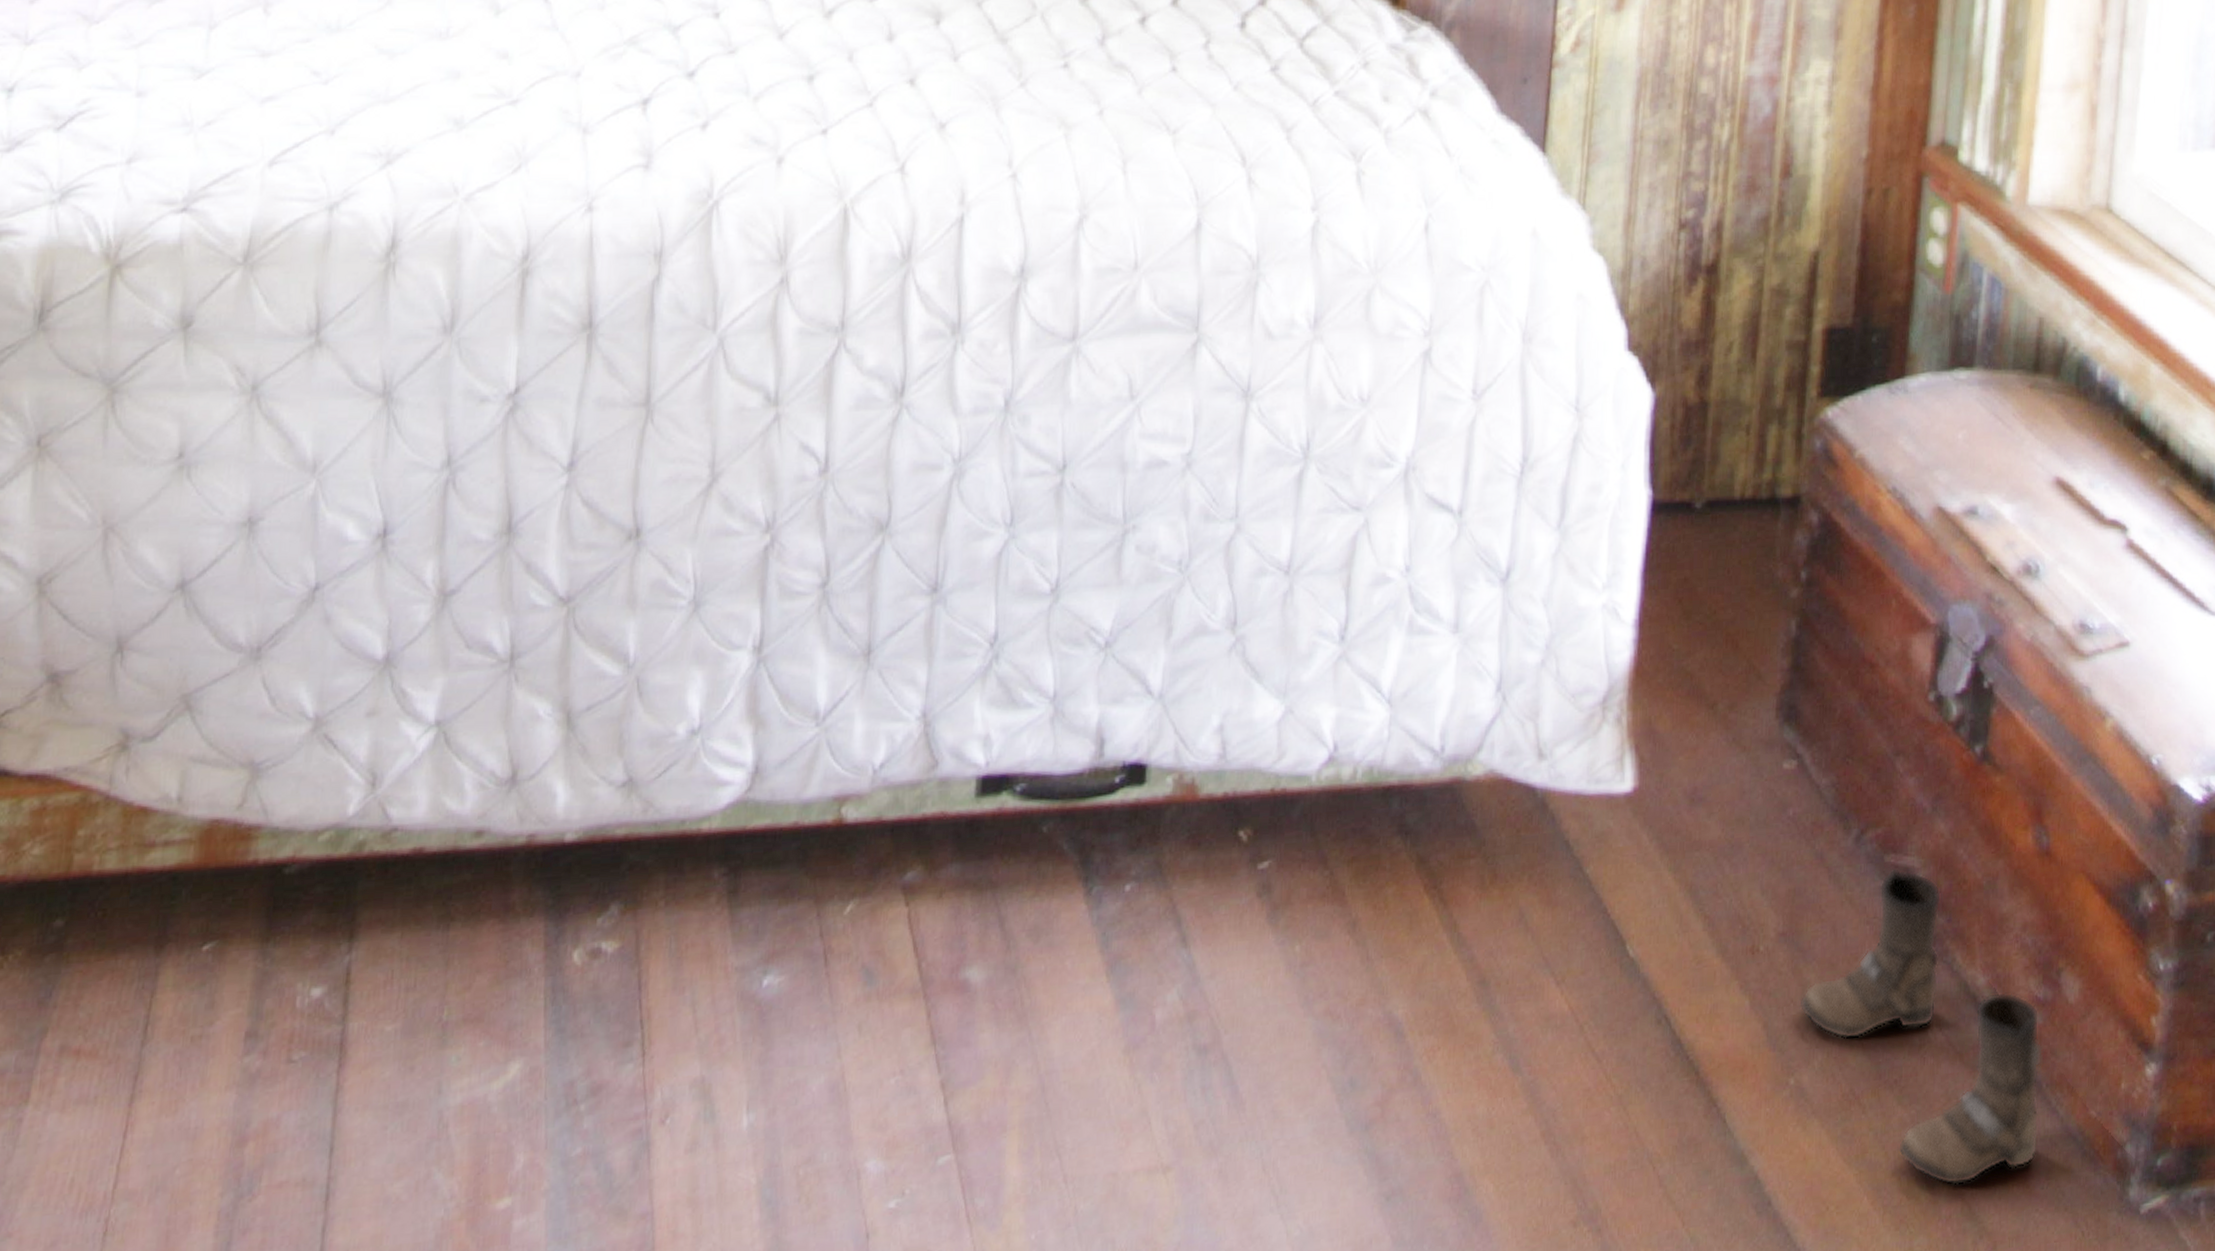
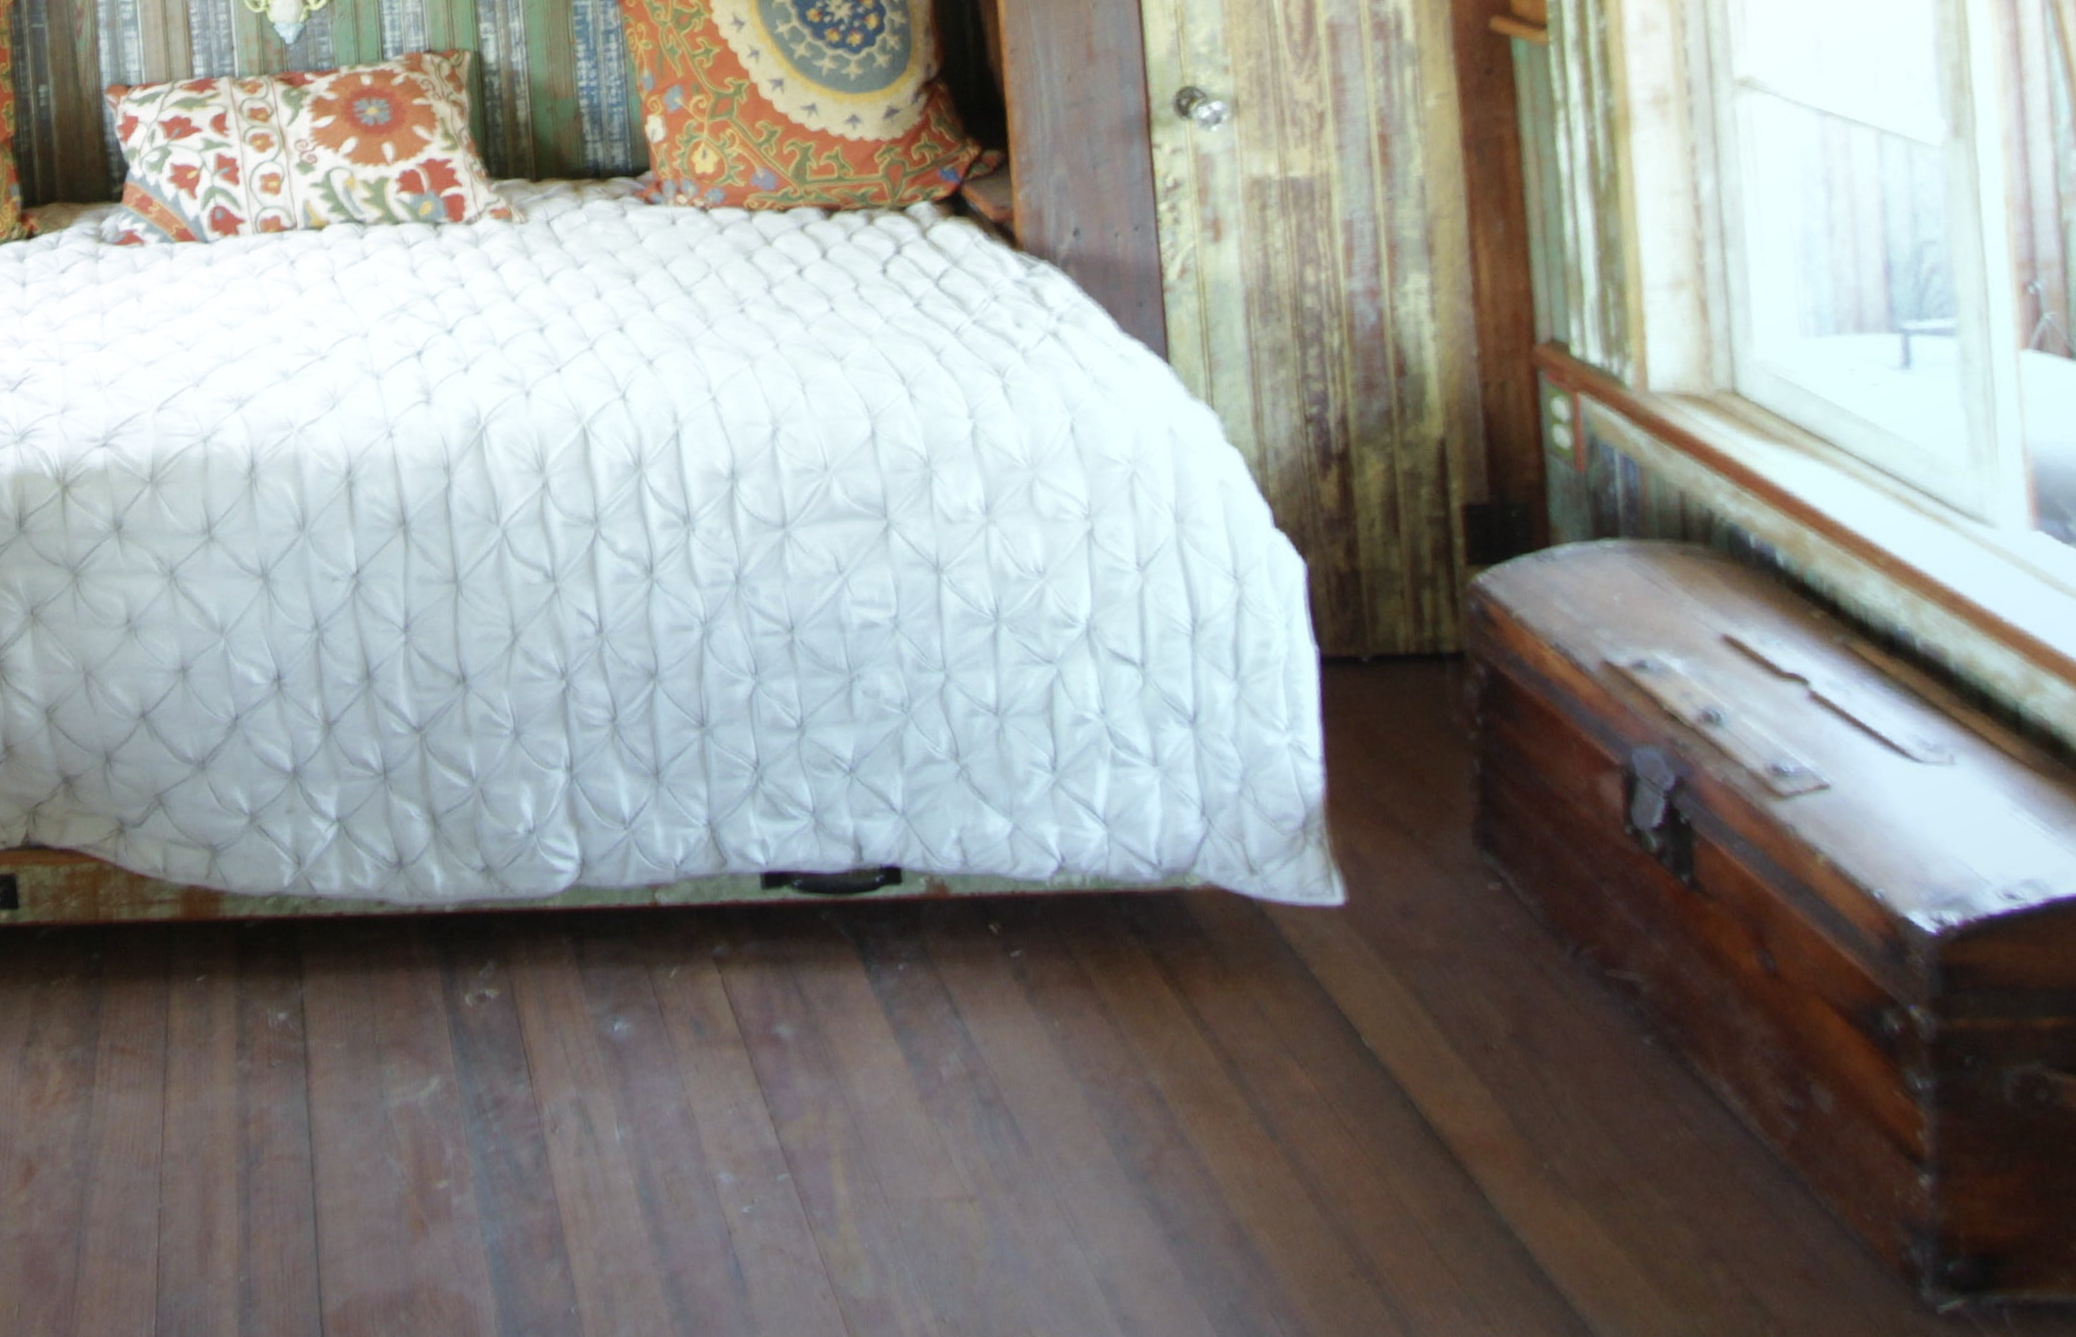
boots: present [1798,867,2043,1186] -> none [1540,981,1815,1273]

